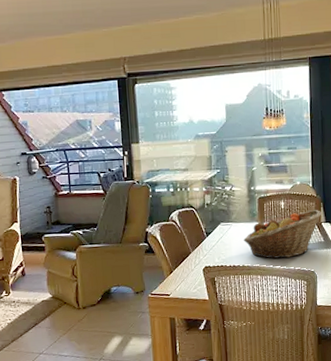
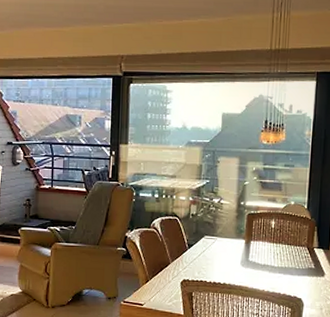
fruit basket: present [243,209,322,259] -> none [227,232,316,281]

